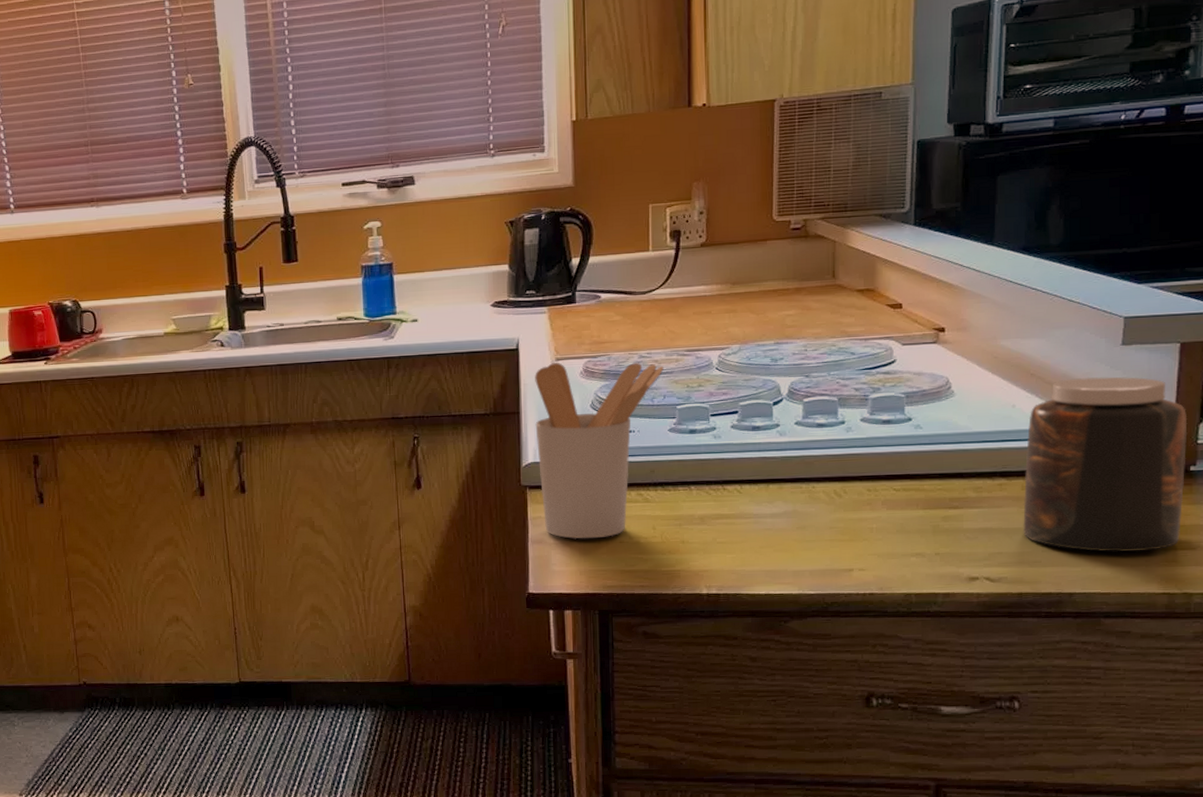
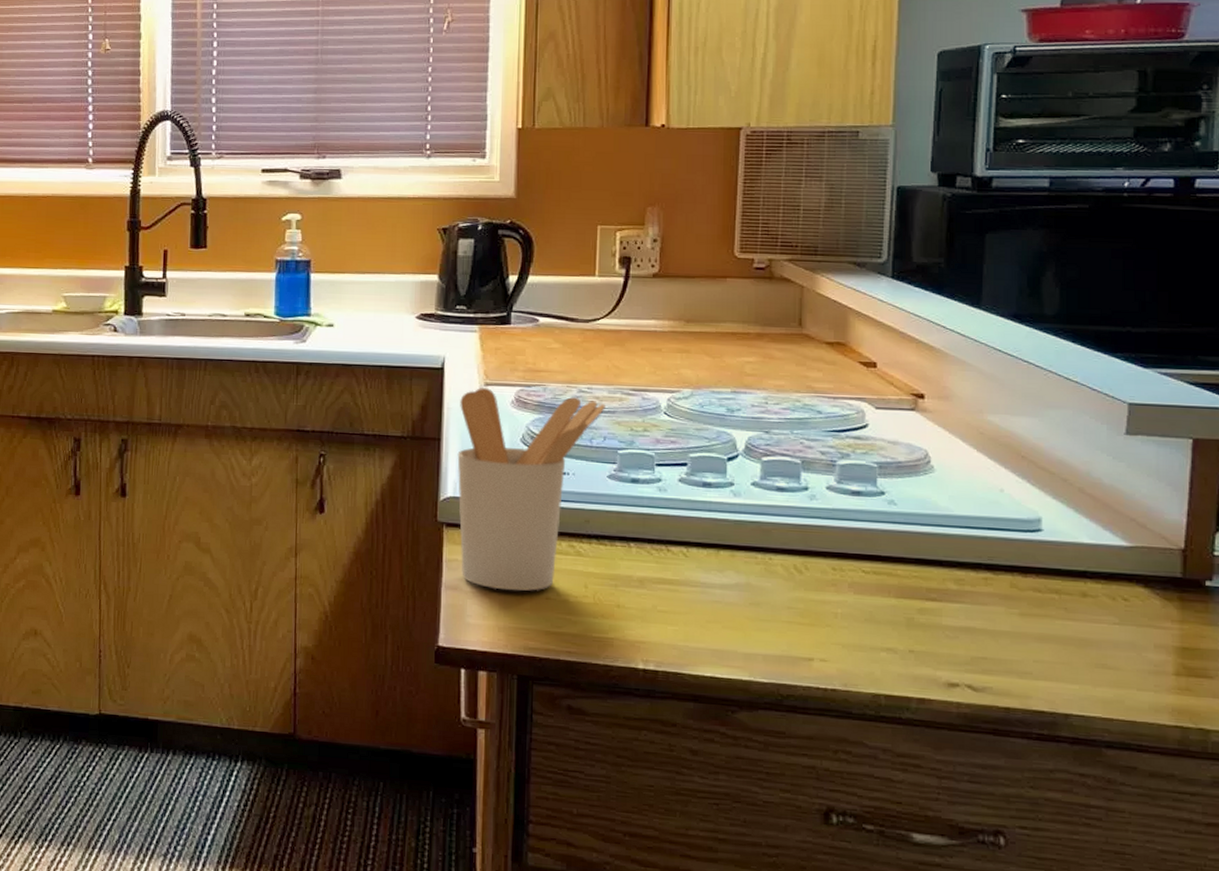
jar: present [1023,377,1188,552] -> none [1011,466,1202,675]

